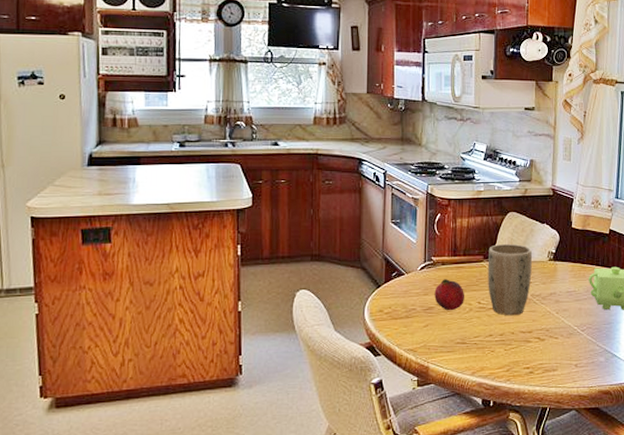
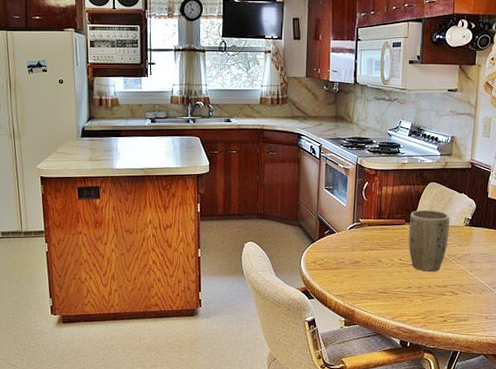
fruit: present [434,279,465,311] -> none [361,238,388,265]

